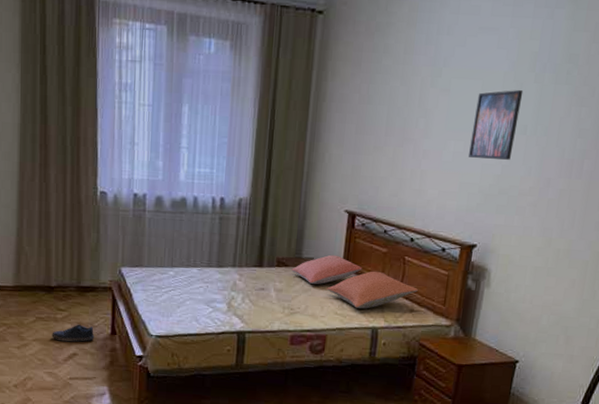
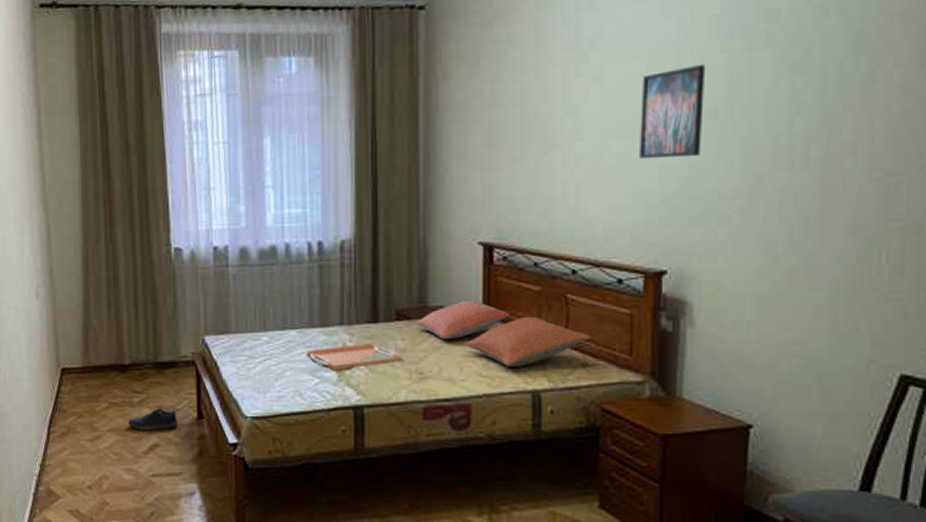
serving tray: none [204,282,279,303] -> present [306,343,402,370]

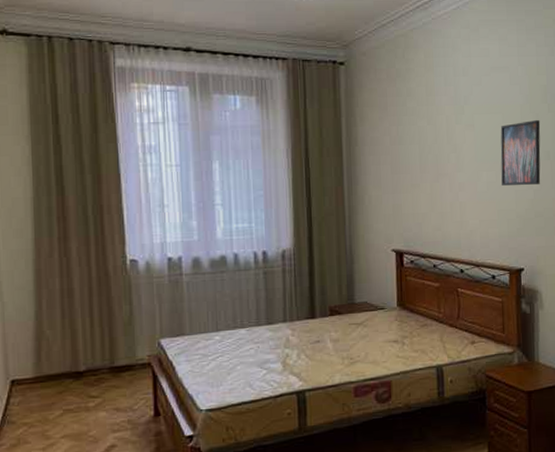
shoe: present [128,408,179,431] -> none [84,410,136,434]
serving tray: present [306,343,402,370] -> none [254,336,336,362]
pillow: present [416,300,510,339] -> none [346,296,417,329]
pillow: present [465,316,592,367] -> none [384,307,477,348]

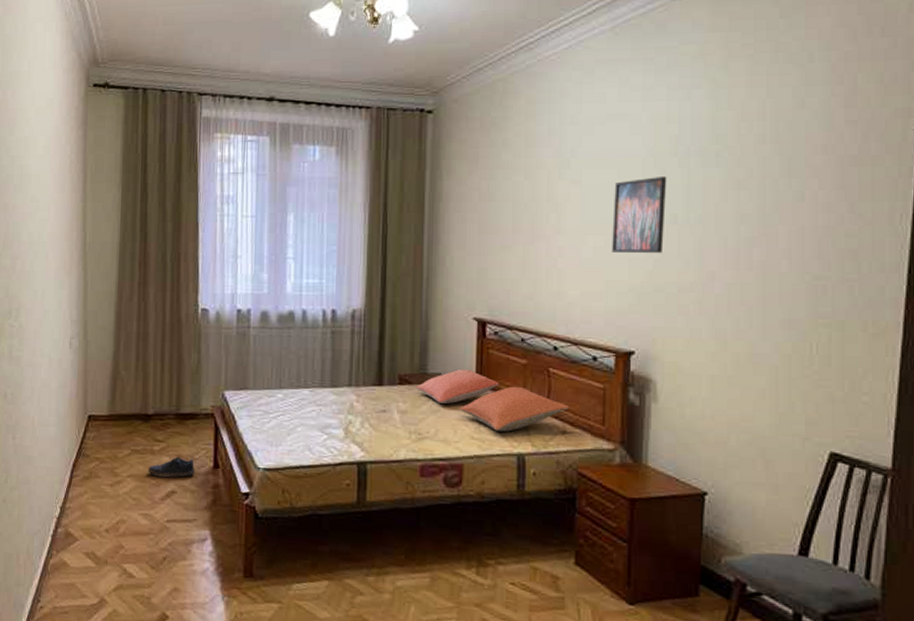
shoe: none [84,410,136,434] -> present [148,457,195,478]
pillow: none [346,296,417,329] -> present [416,369,499,404]
pillow: none [384,307,477,348] -> present [459,386,570,432]

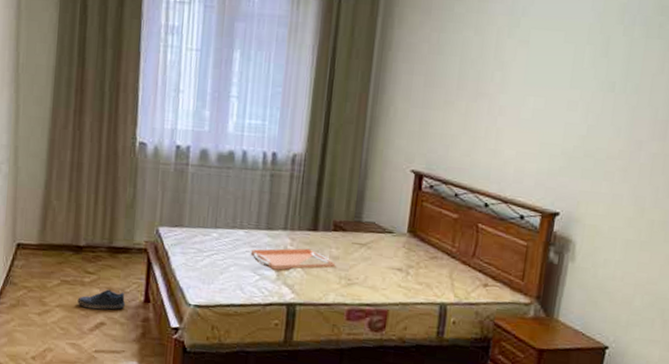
serving tray: none [317,404,403,428] -> present [250,248,335,270]
pillow: present [416,369,499,404] -> none [350,219,430,253]
pillow: present [459,386,570,432] -> none [389,239,494,282]
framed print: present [612,177,667,253] -> none [550,43,611,119]

